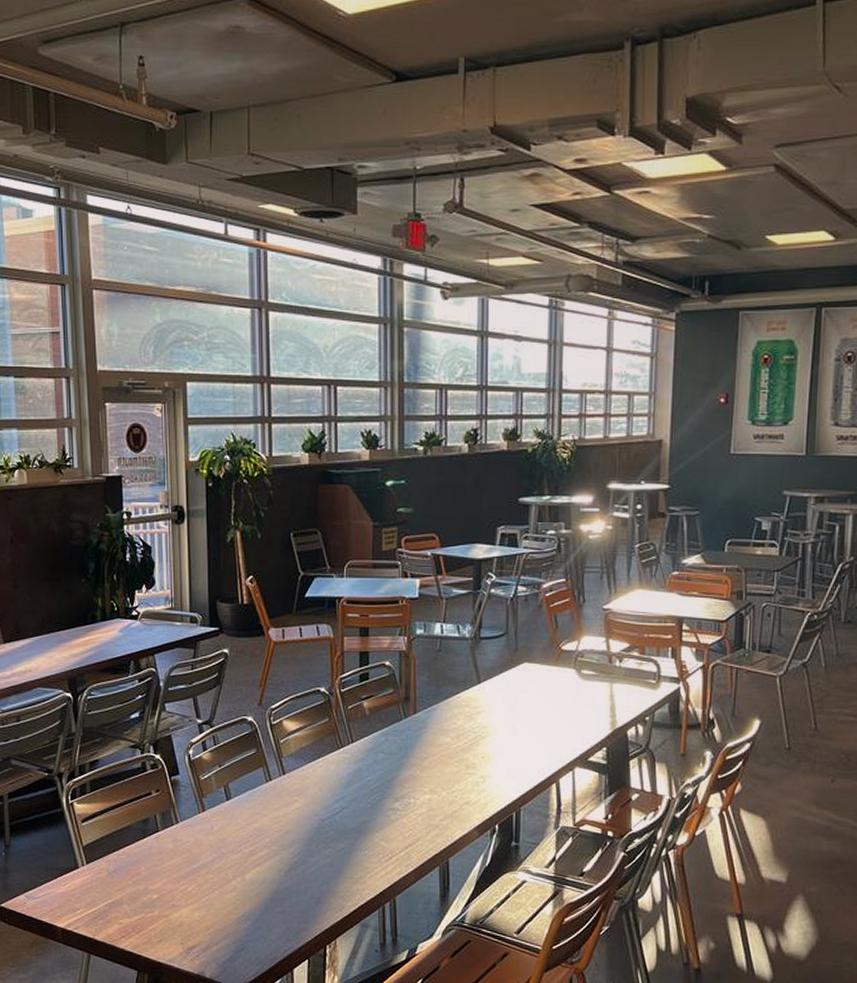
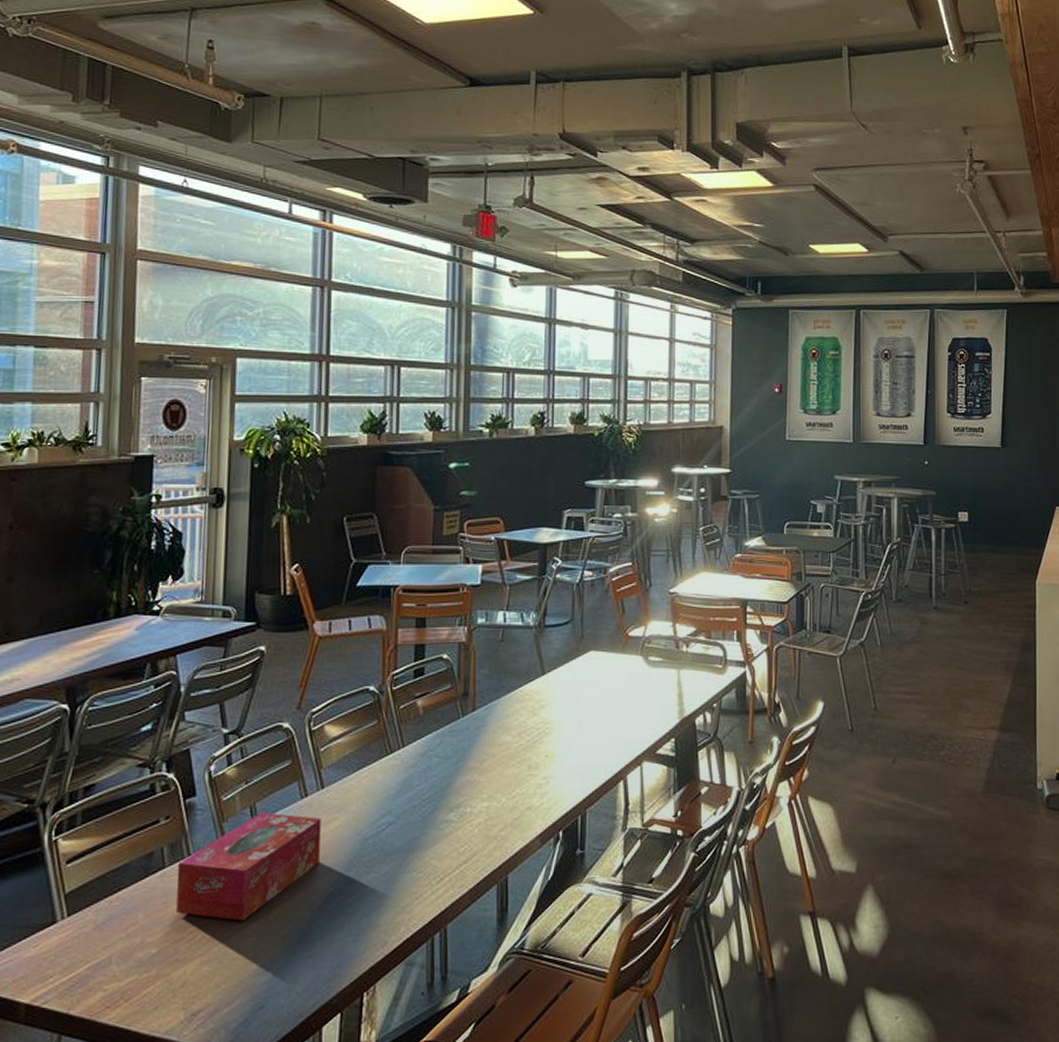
tissue box: none [168,791,284,879] -> present [176,812,321,921]

